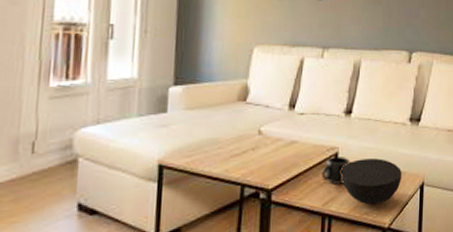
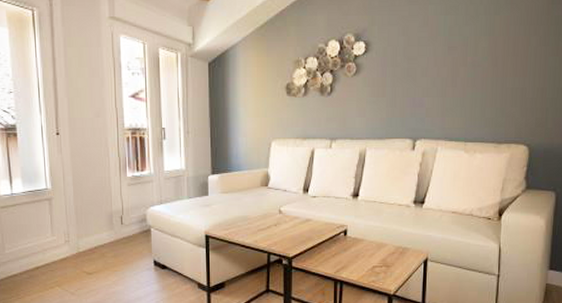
mug: present [322,156,350,184] -> none [333,232,358,256]
bowl: present [341,158,402,205] -> none [350,236,406,275]

